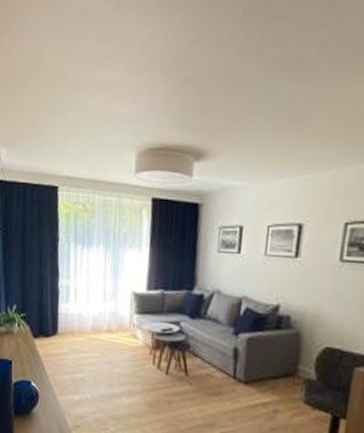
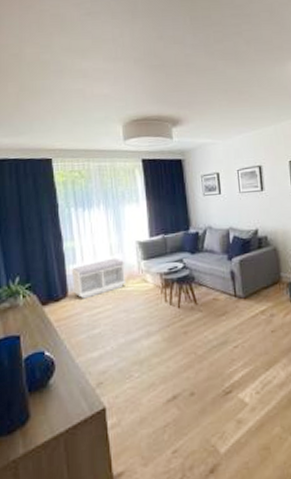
bench: none [63,305,116,341] -> present [71,258,126,299]

